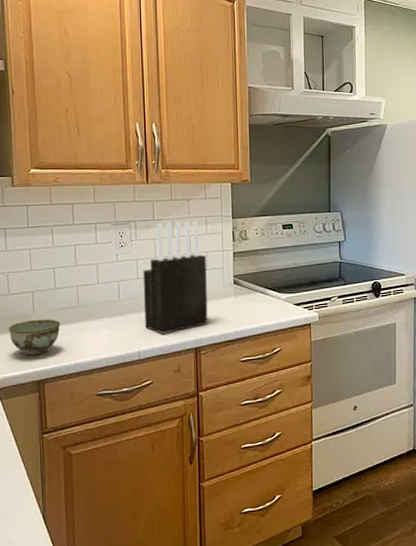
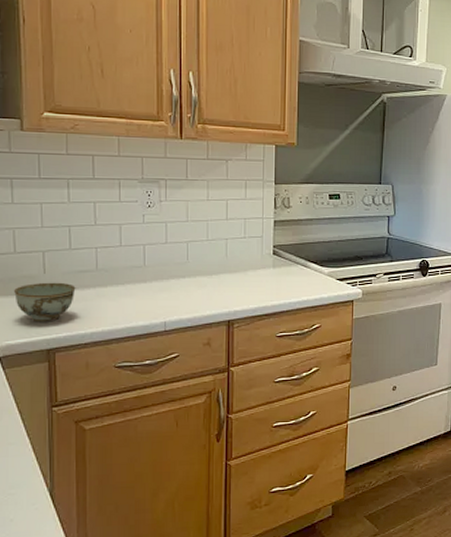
knife block: present [142,220,208,334] -> none [172,183,244,304]

